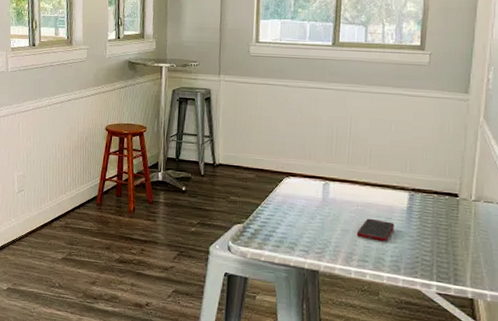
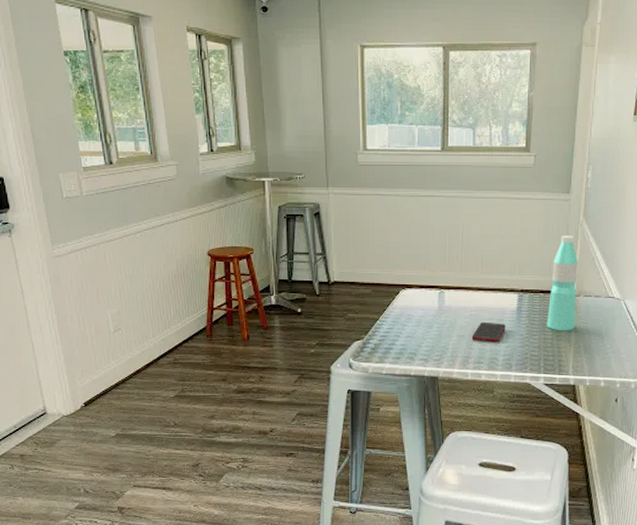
water bottle: none [441,136,477,238] -> present [547,236,578,331]

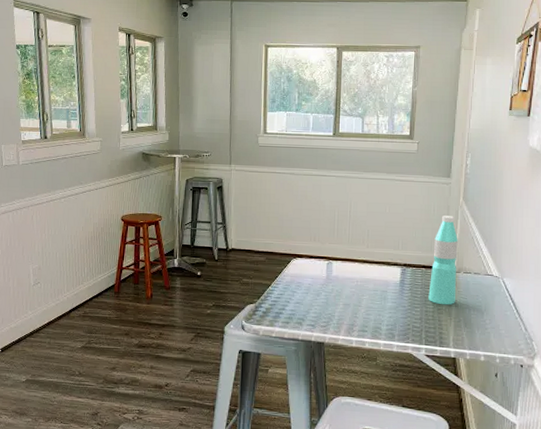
cell phone: present [471,322,506,343] -> none [356,292,390,313]

